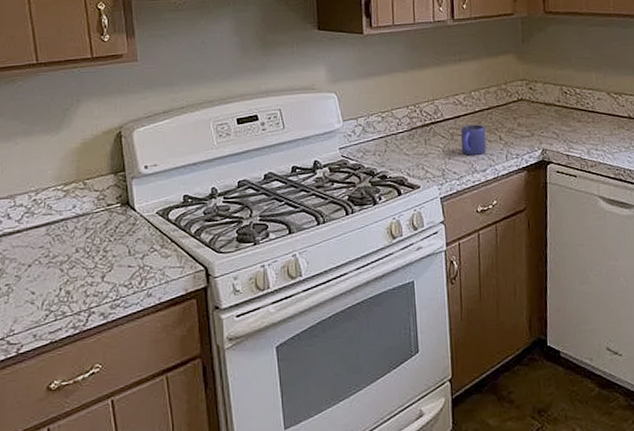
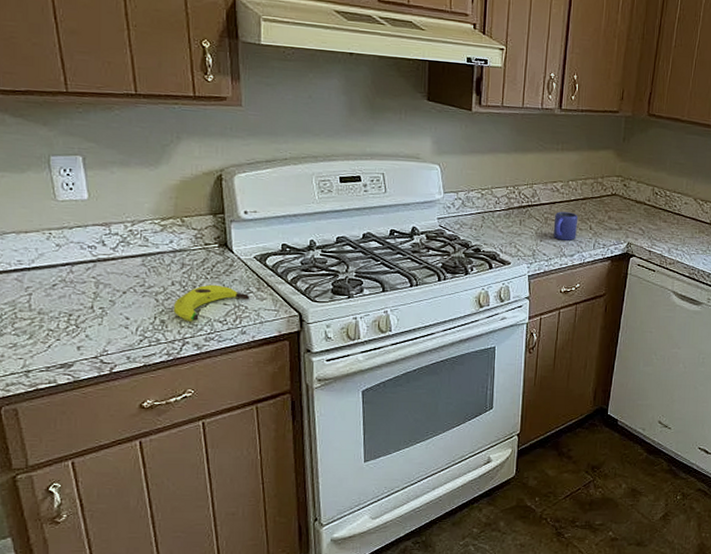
banana: none [78,246,155,290] -> present [173,284,250,322]

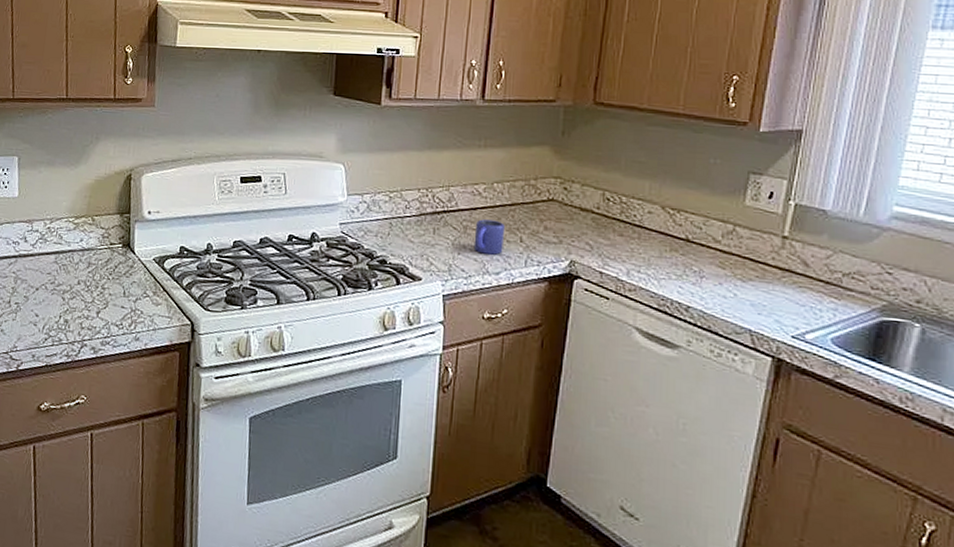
banana: present [173,284,250,322] -> none [76,285,147,323]

